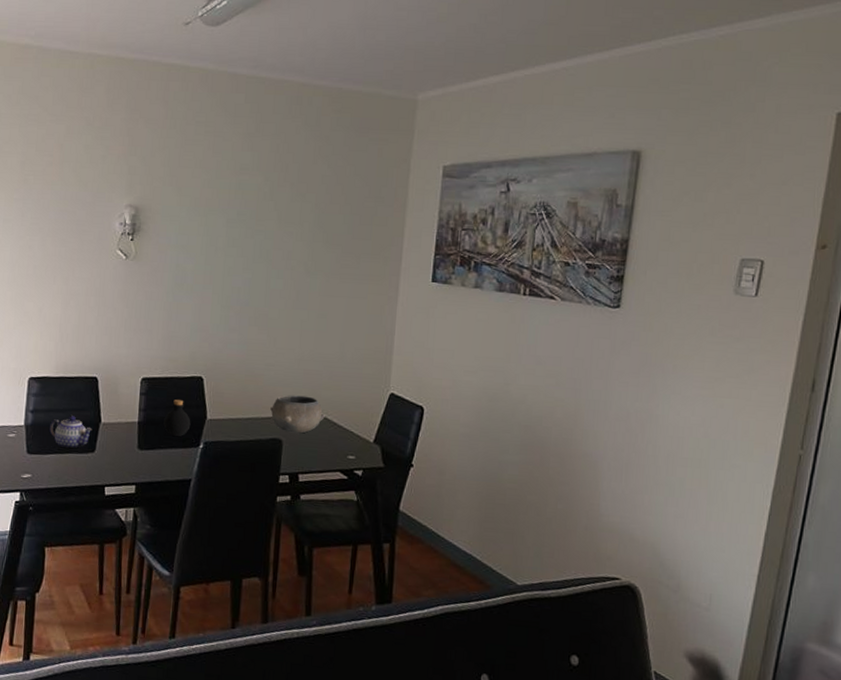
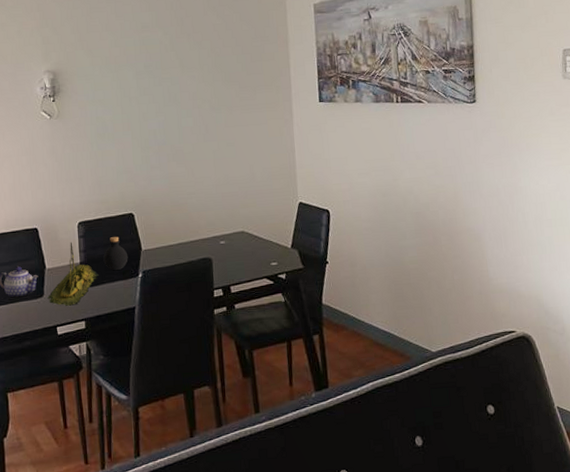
plant: none [99,397,158,467] -> present [47,241,100,306]
bowl: present [270,395,325,434] -> none [197,216,246,251]

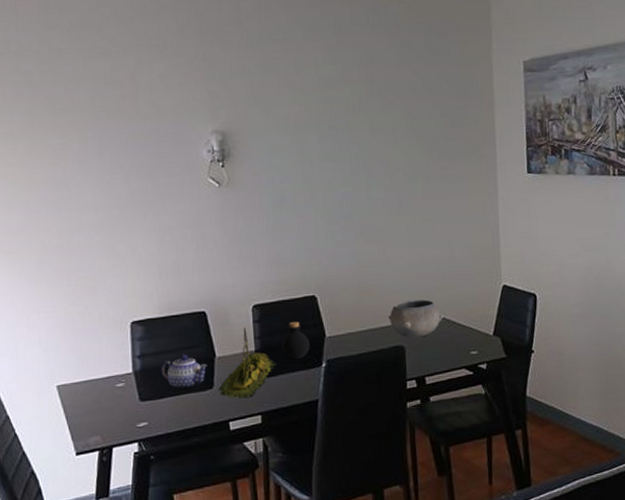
bowl: none [197,216,246,251] -> present [388,299,443,338]

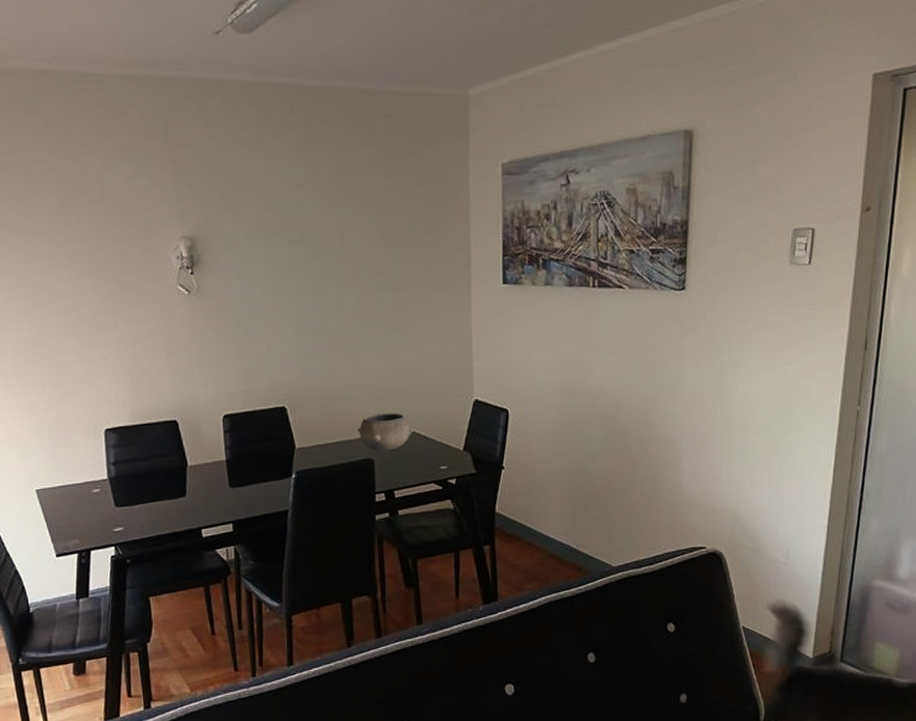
teapot: present [161,354,207,390] -> none [135,462,179,497]
plant: present [218,327,278,399] -> none [190,436,248,507]
bottle: present [281,322,310,360] -> none [252,433,280,470]

